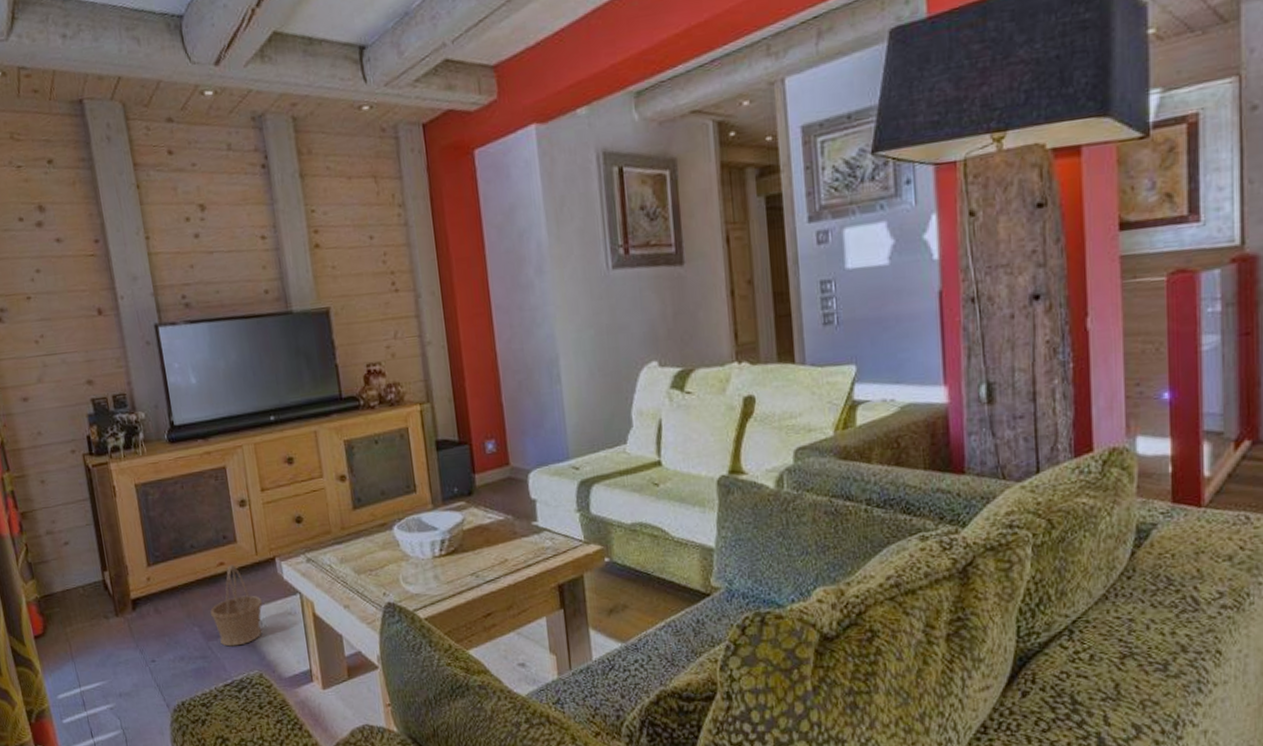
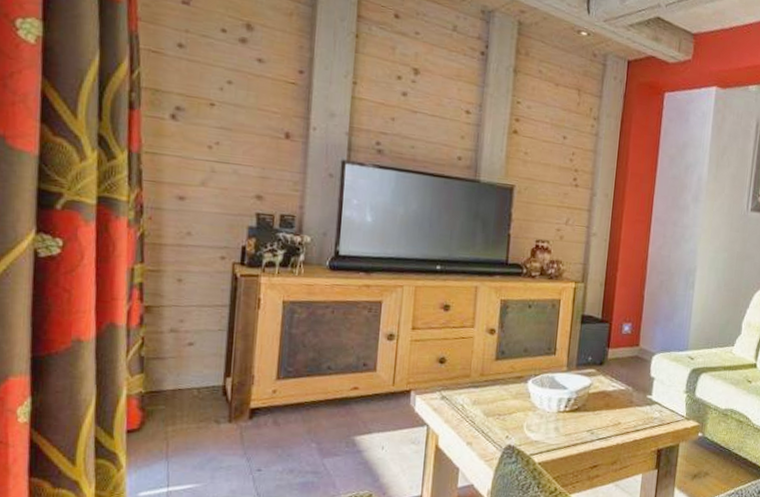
basket: present [210,564,262,647] -> none [333,390,388,466]

